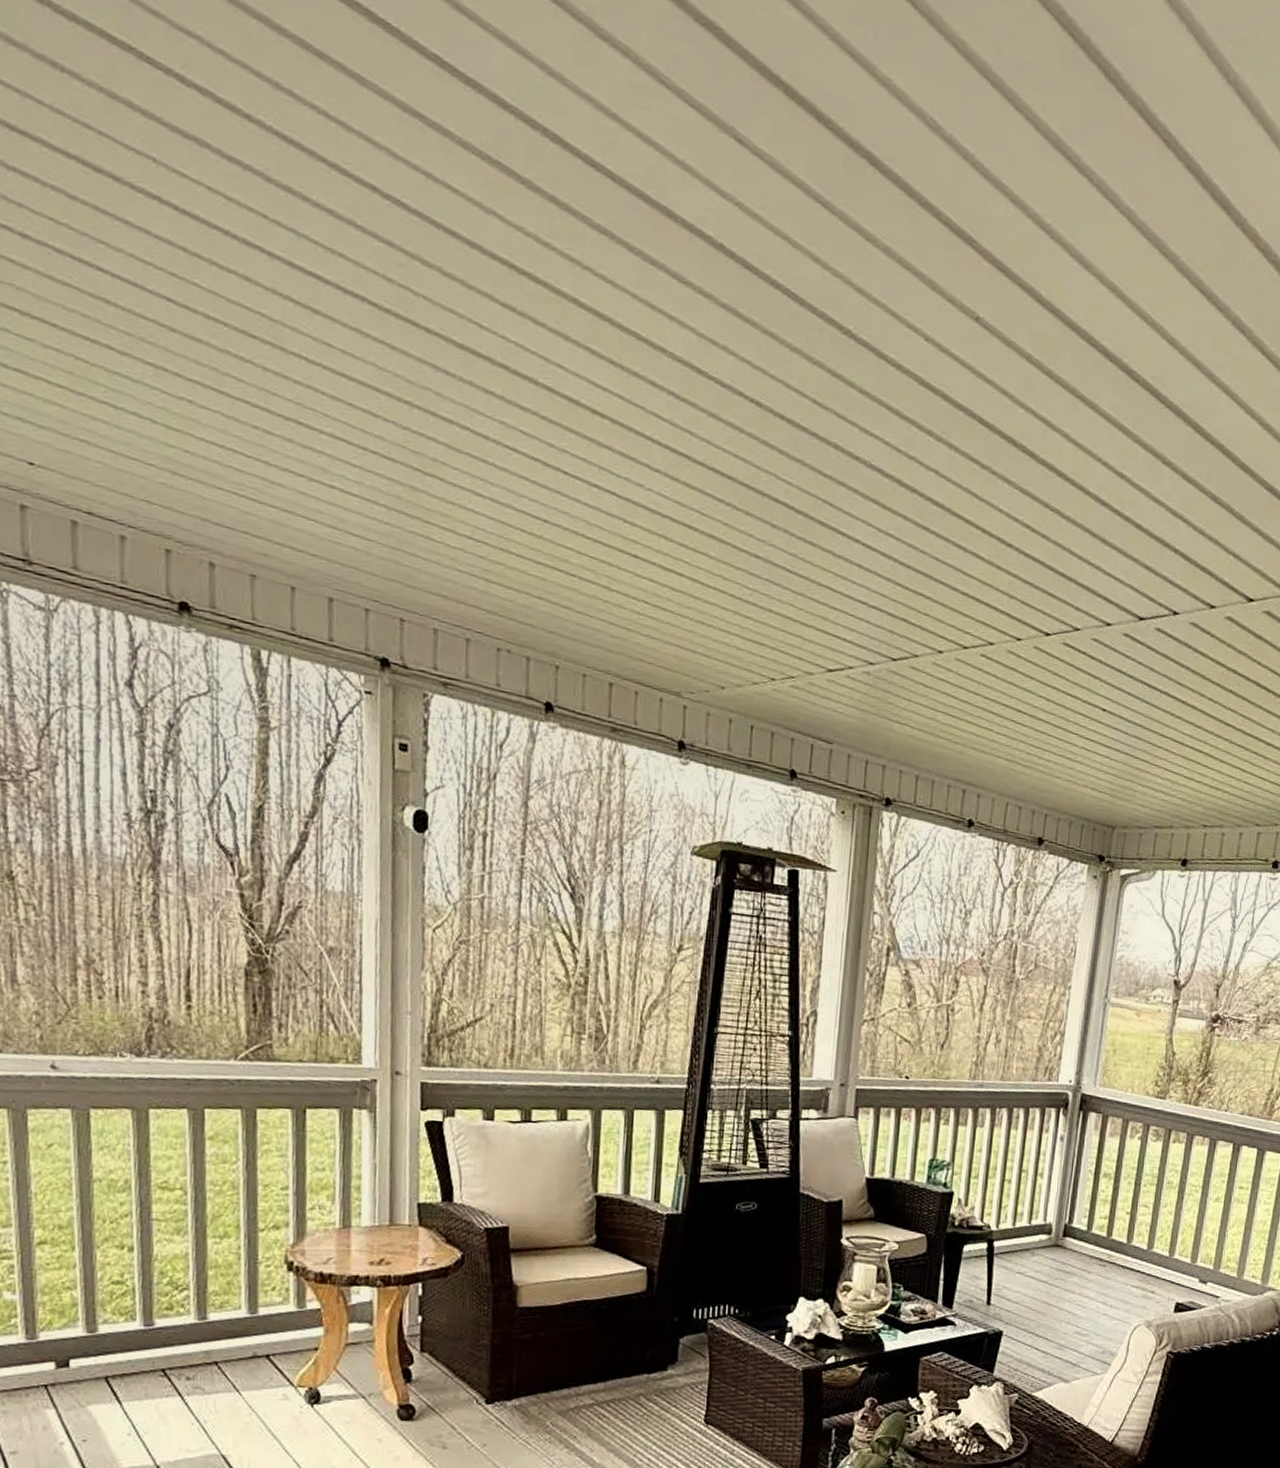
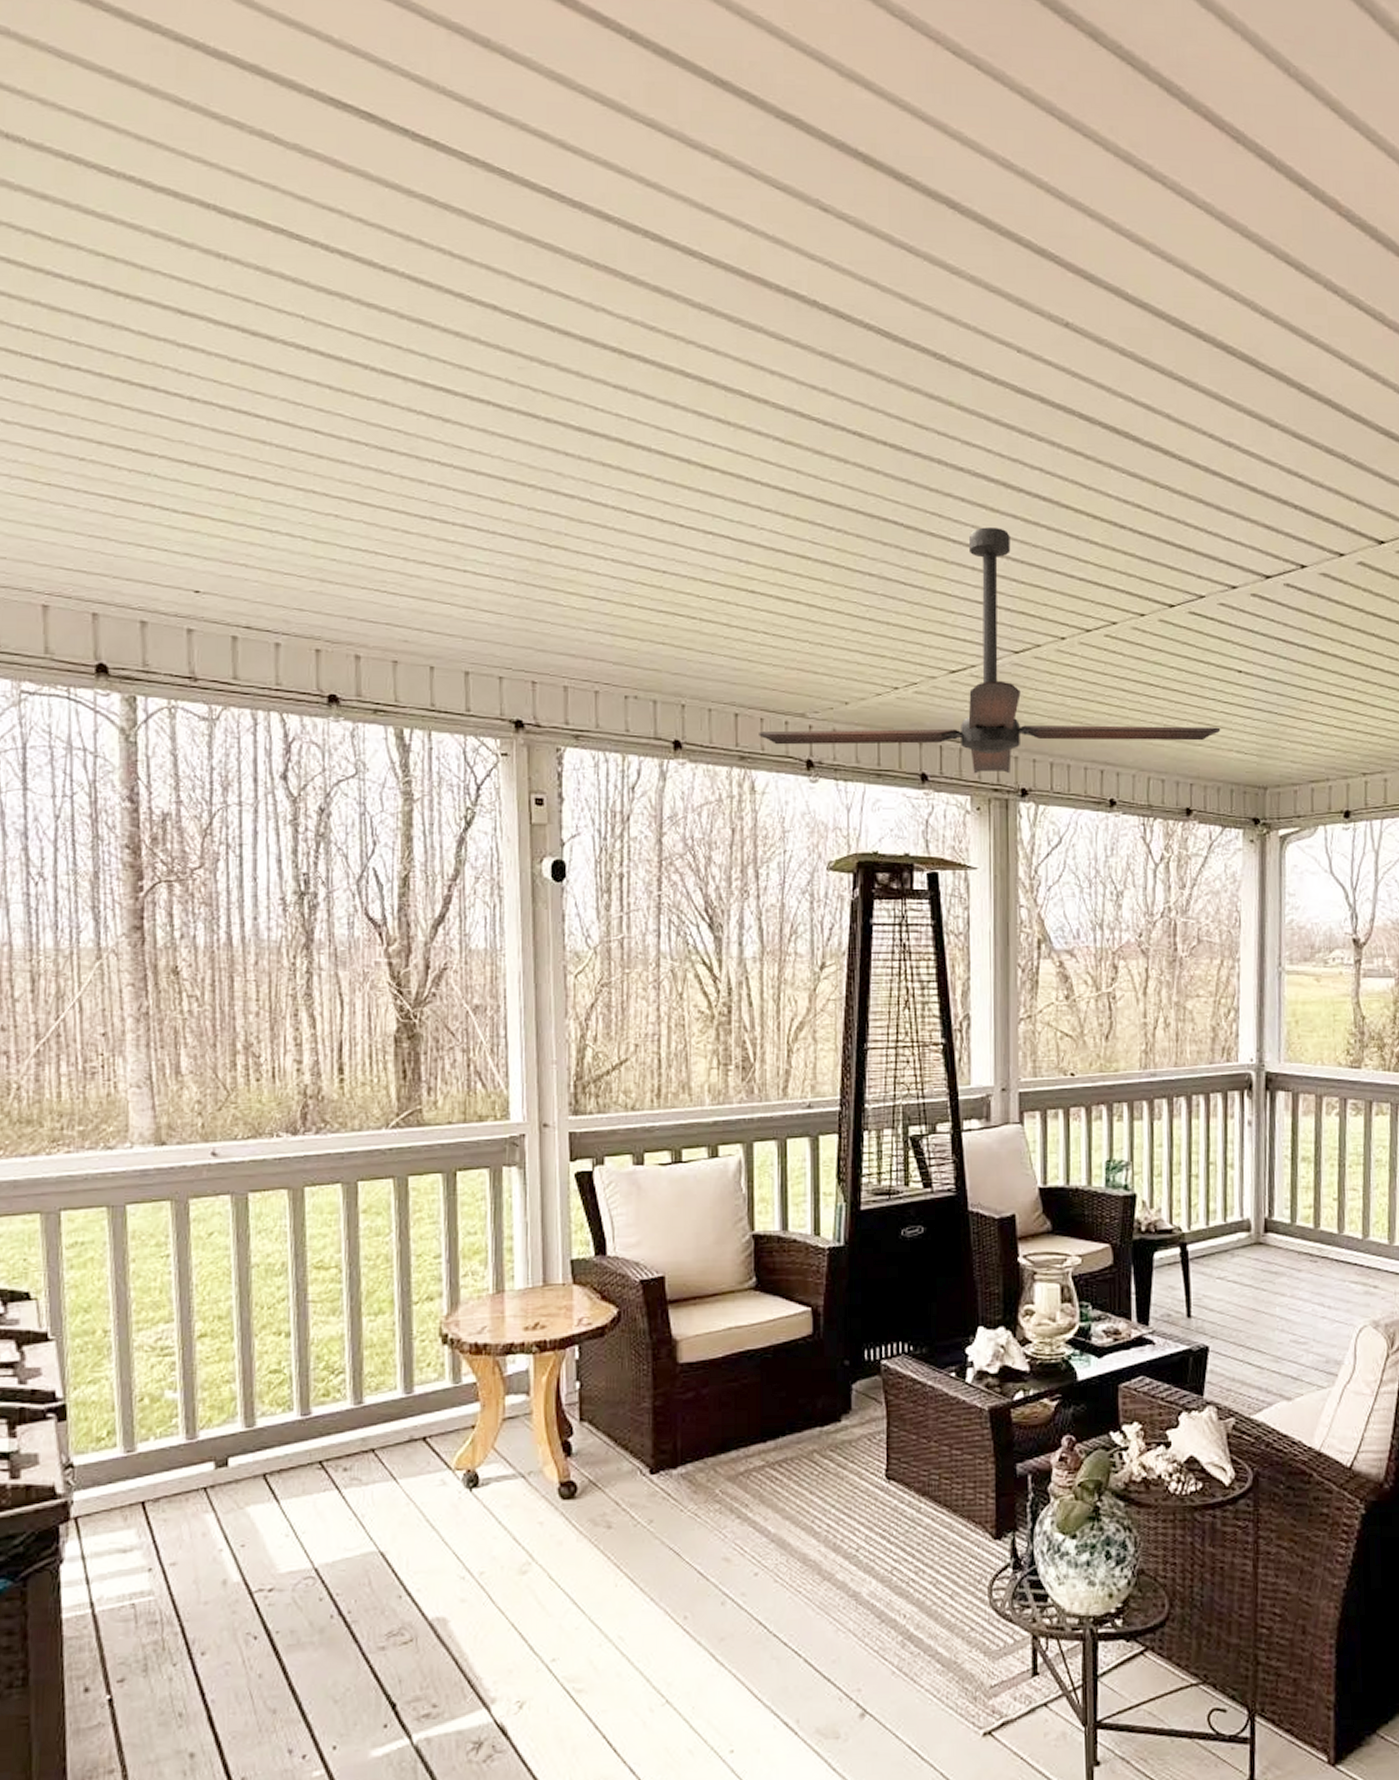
ceiling fan: none [632,524,1080,781] -> present [759,527,1221,774]

